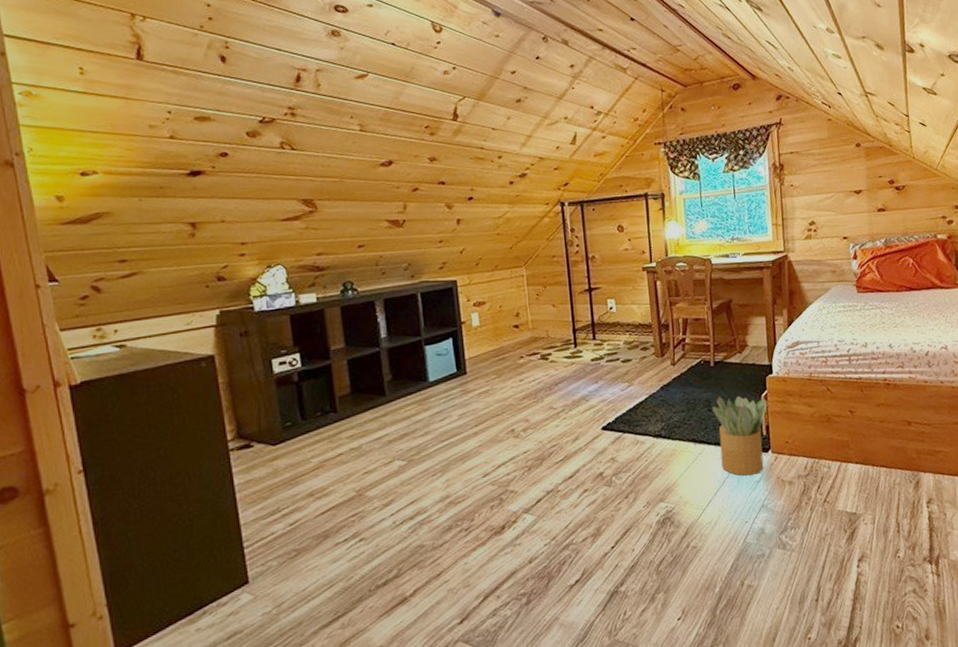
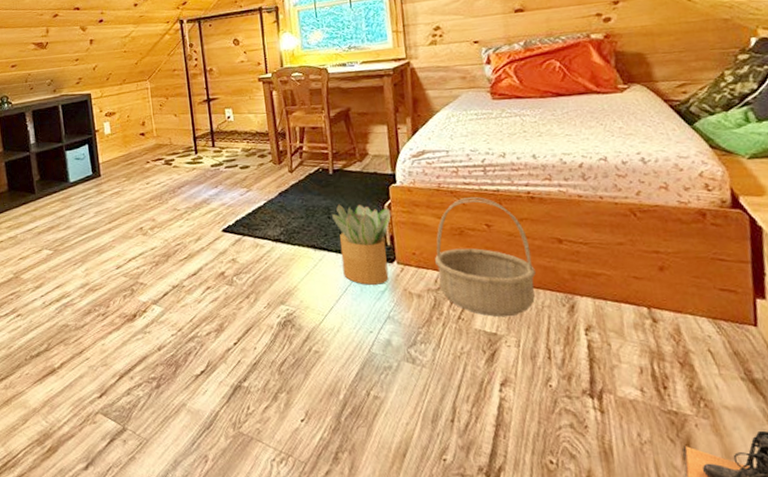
basket: none [805,385,889,497] -> present [435,197,536,317]

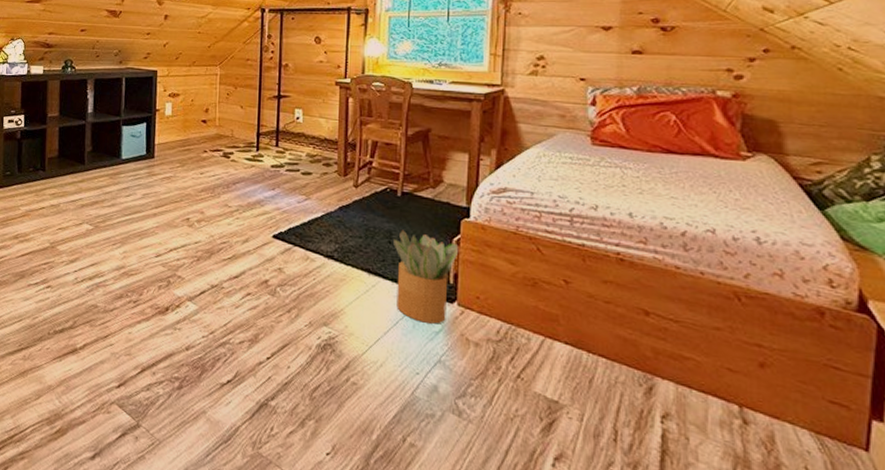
basket: present [435,197,536,317] -> none [501,247,613,386]

